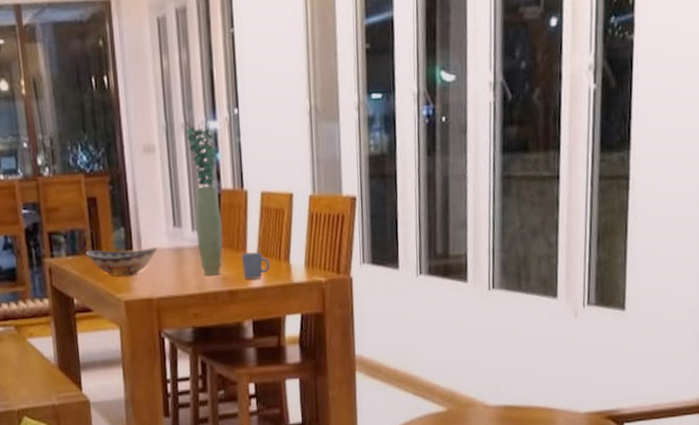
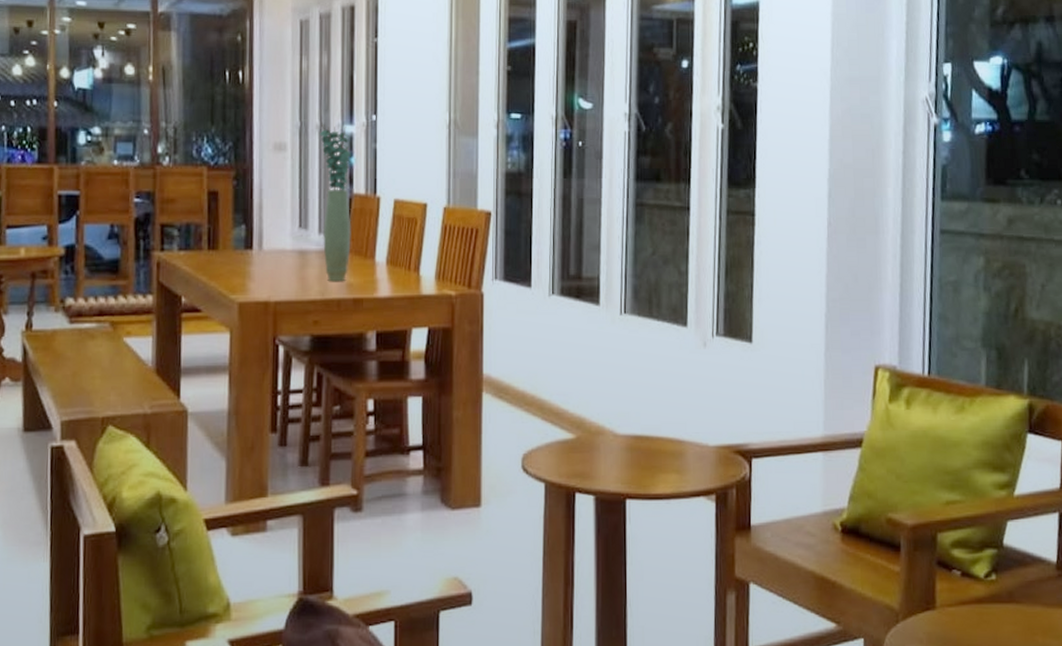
decorative bowl: present [85,247,158,276] -> none [200,247,281,275]
mug: present [241,252,271,280] -> none [369,260,399,290]

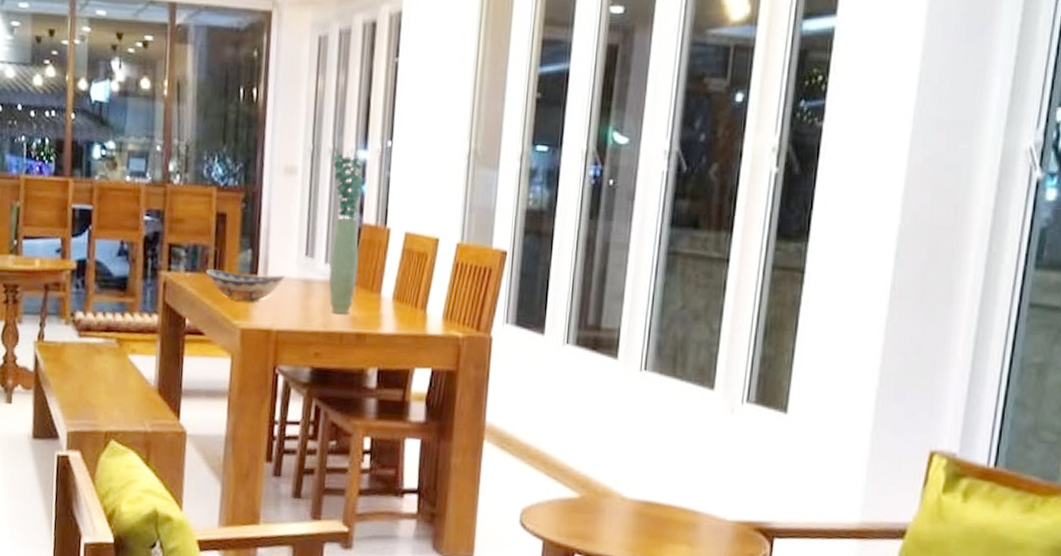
decorative bowl: none [200,247,281,275] -> present [205,269,286,301]

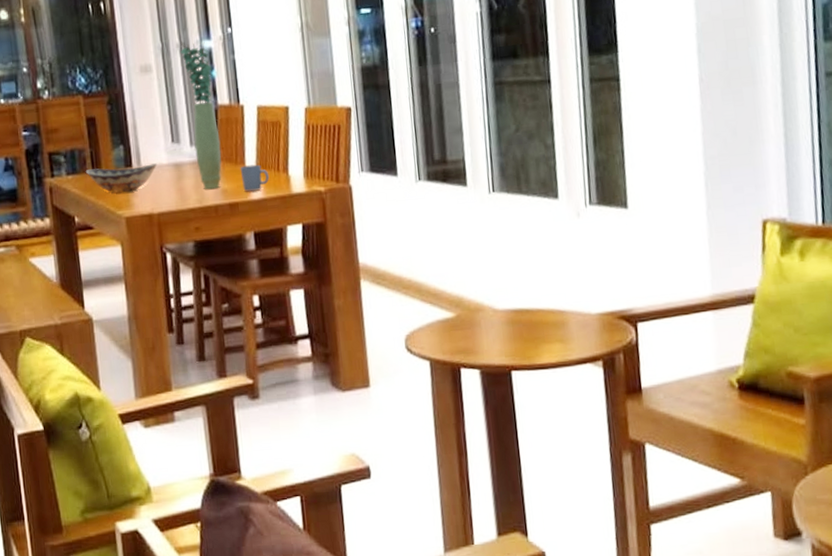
mug: none [374,295,405,326] -> present [240,164,270,193]

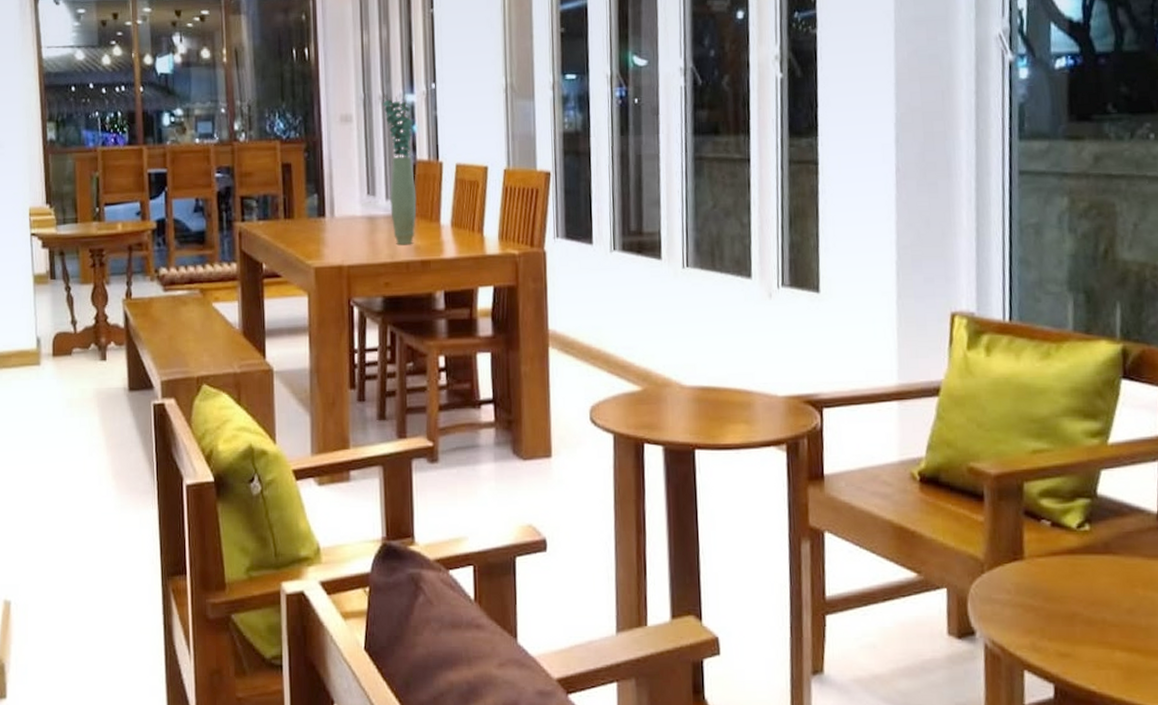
decorative bowl: present [85,163,158,193] -> none [277,215,351,242]
mug: present [240,164,270,193] -> none [434,223,464,251]

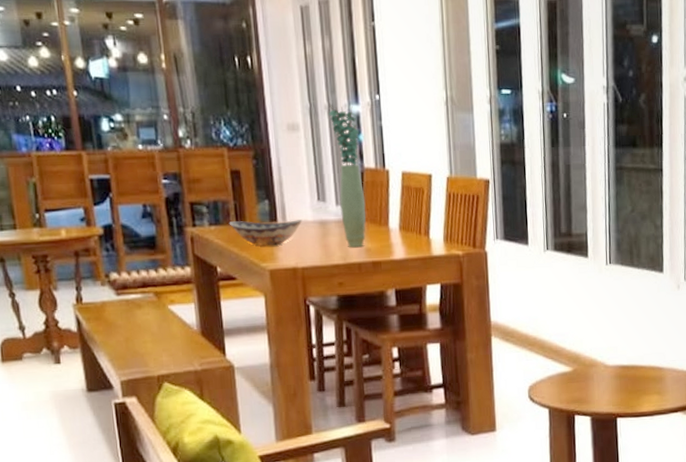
decorative bowl: none [277,215,351,242] -> present [229,220,303,246]

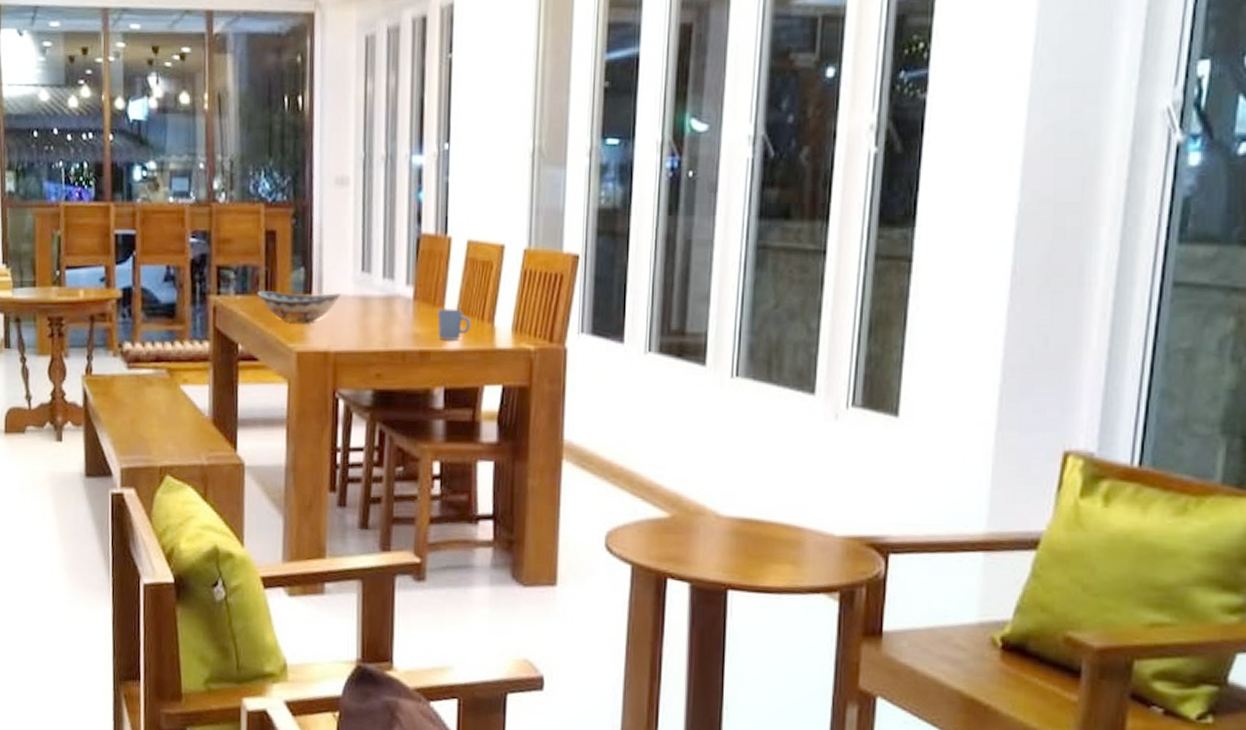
vase: present [329,104,366,248] -> none [386,153,420,332]
mug: none [383,226,412,253] -> present [437,309,471,342]

